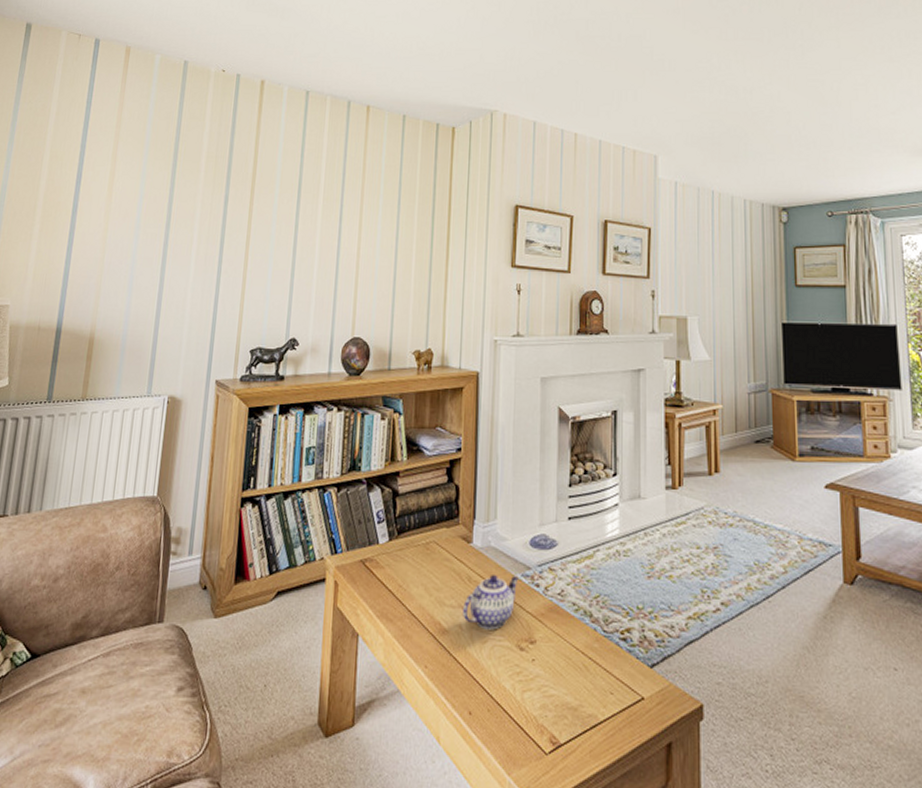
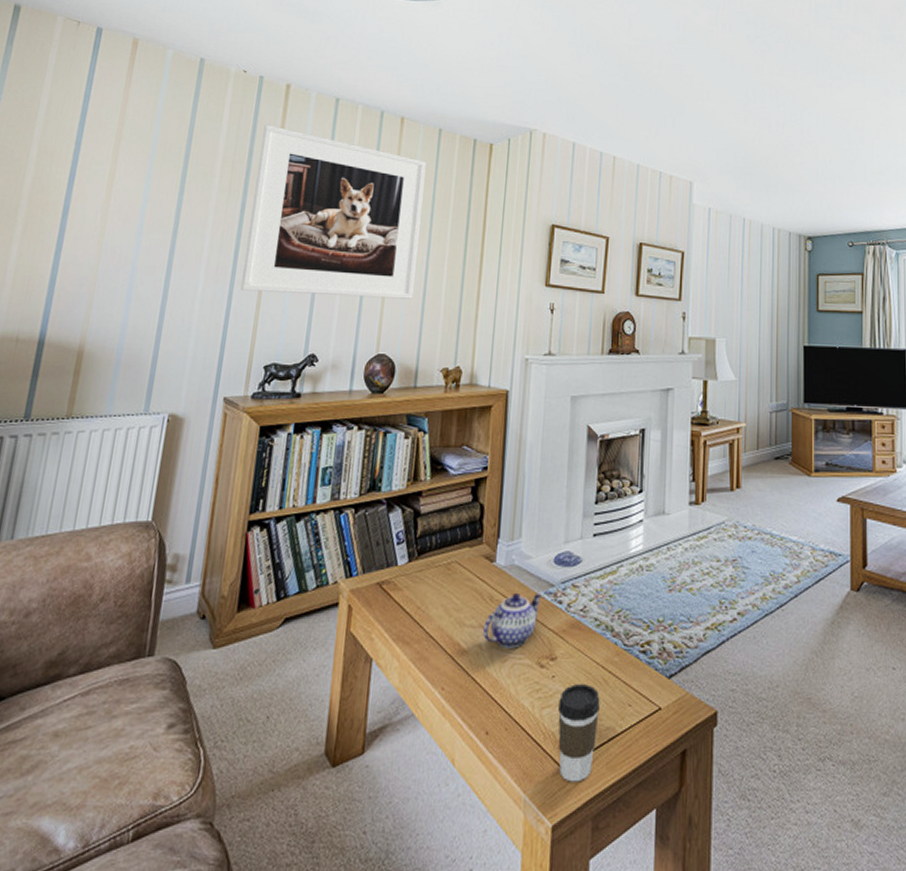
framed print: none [227,119,392,283] -> present [241,124,426,299]
coffee cup: none [540,669,581,769] -> present [558,684,600,782]

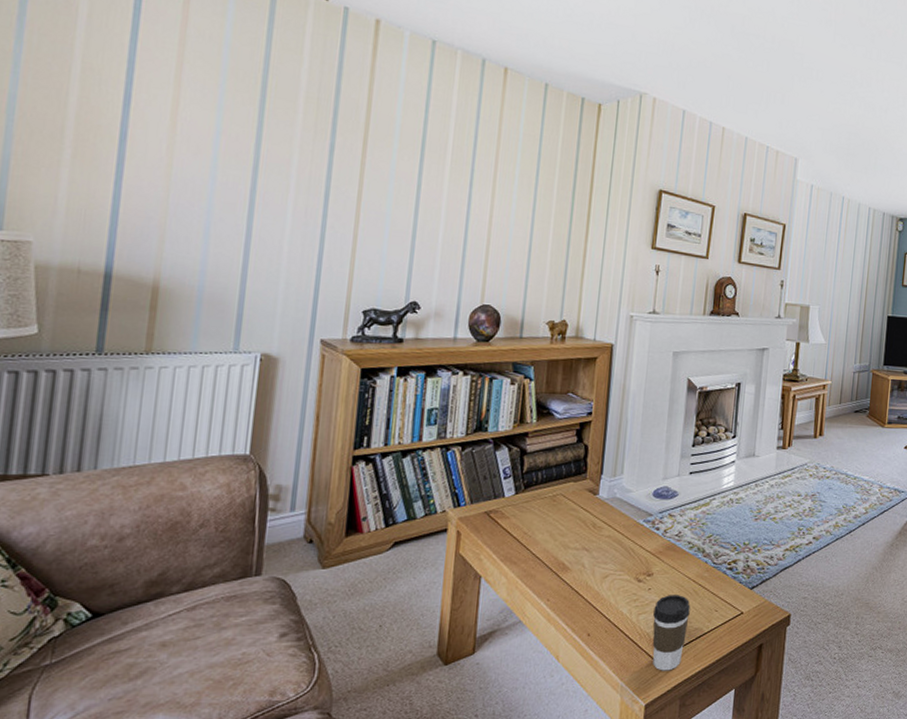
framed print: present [241,124,426,299] -> none [334,61,532,254]
teapot: present [483,592,542,649] -> none [586,521,641,567]

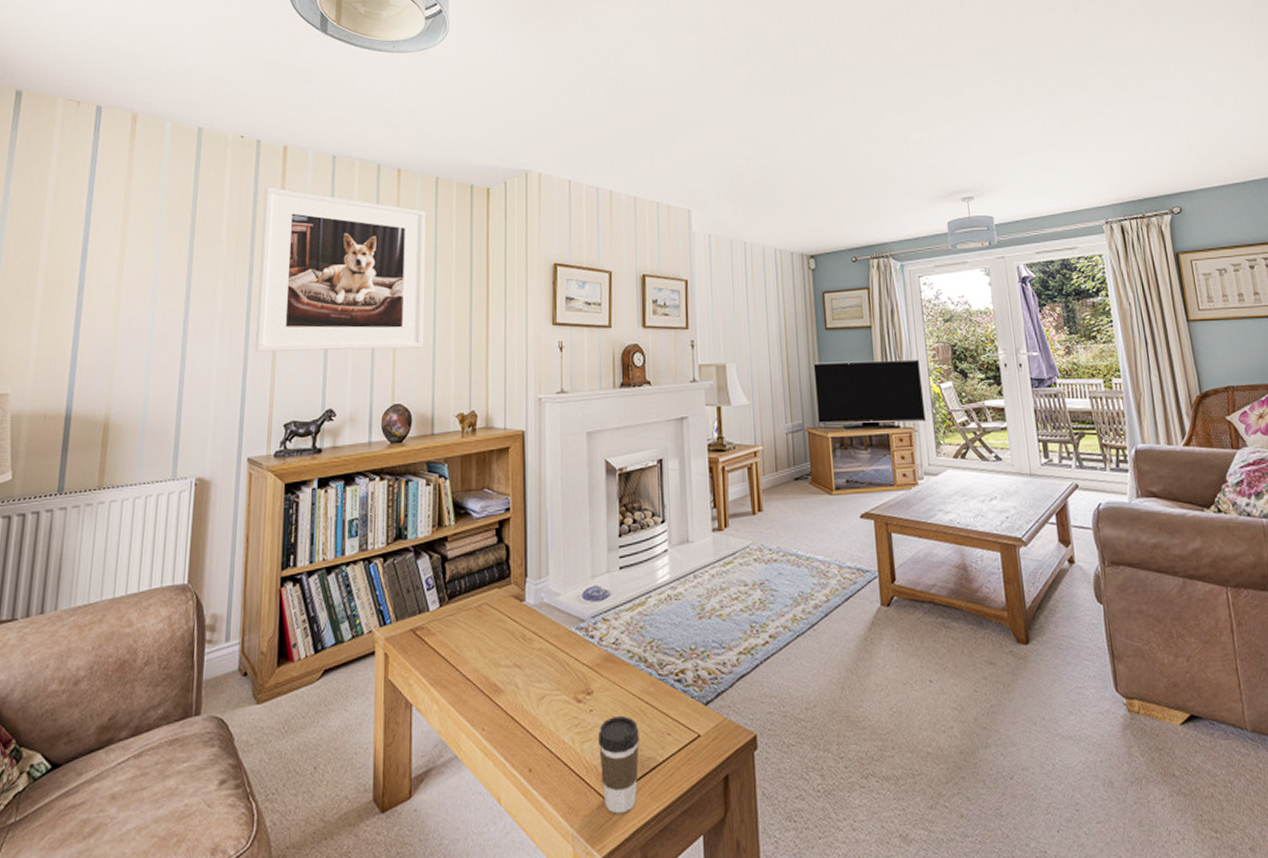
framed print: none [334,61,532,254] -> present [255,187,426,352]

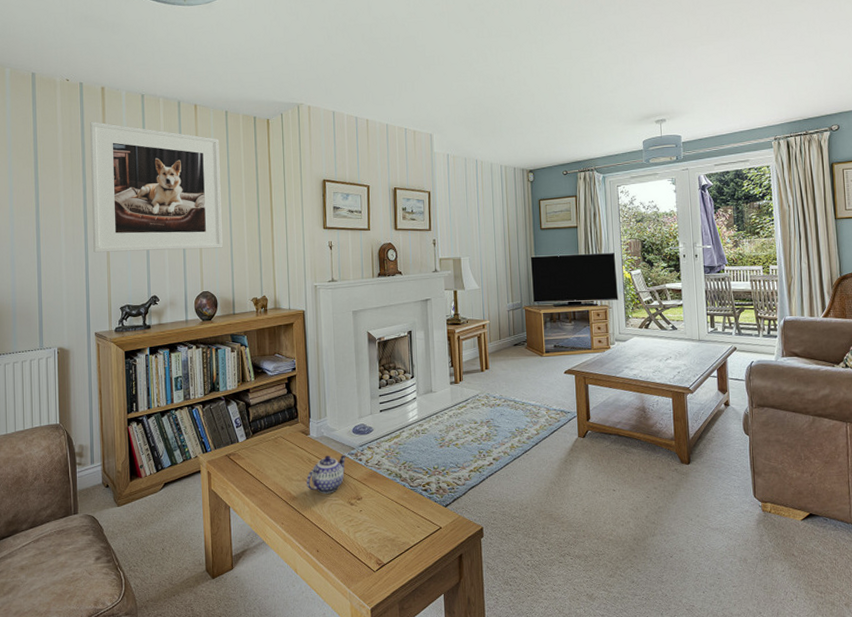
teapot: none [519,628,573,686] -> present [306,454,346,494]
coffee cup: present [598,716,639,814] -> none [367,515,397,580]

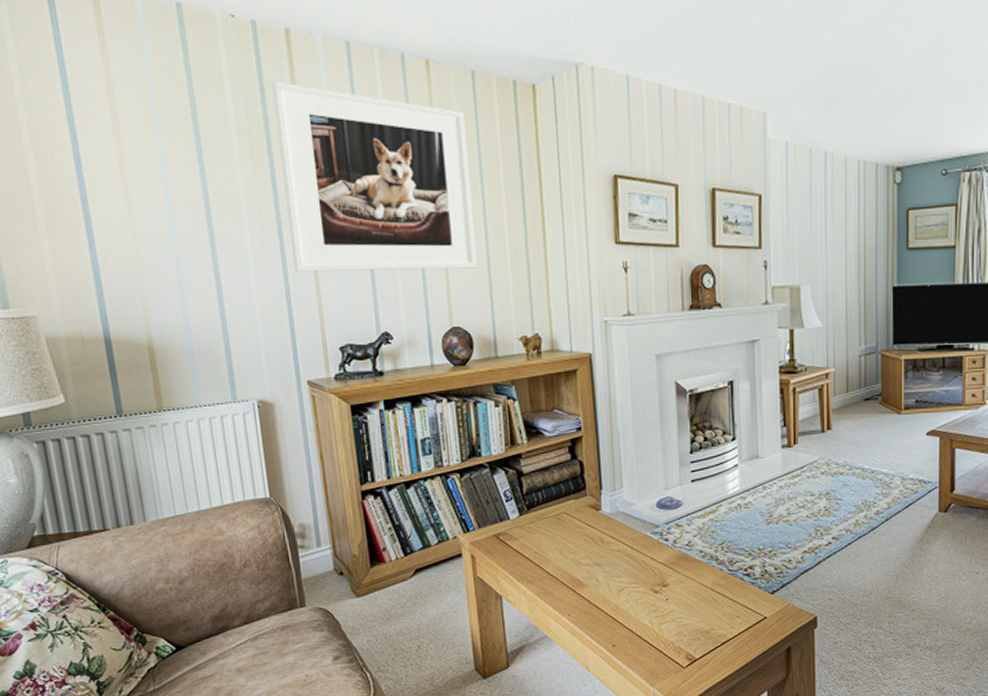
teapot: present [306,454,346,494] -> none [598,533,649,580]

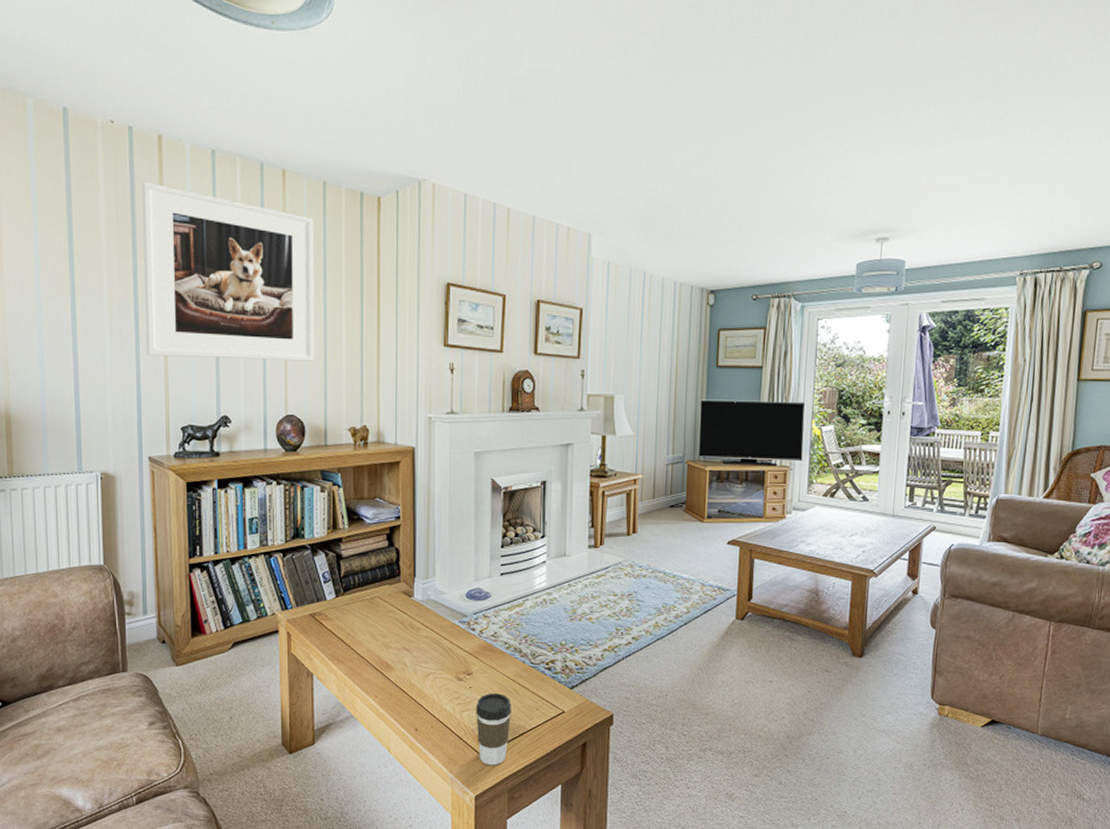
coffee cup: none [674,603,711,677] -> present [476,693,511,765]

